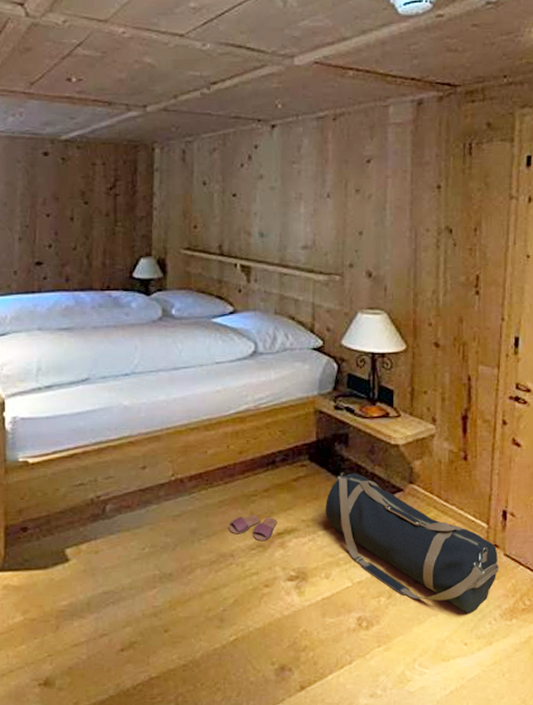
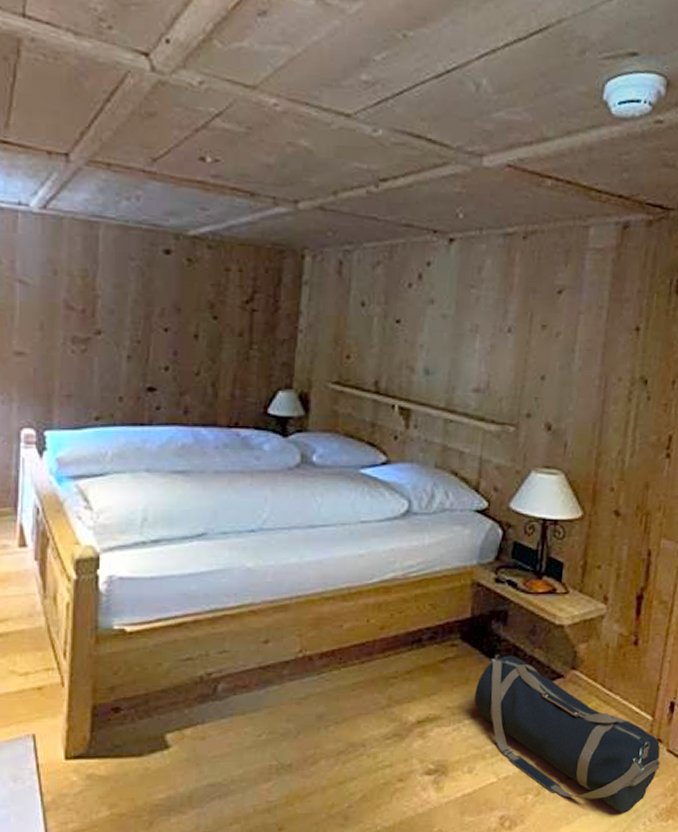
slippers: present [228,514,277,542] -> none [361,699,419,730]

